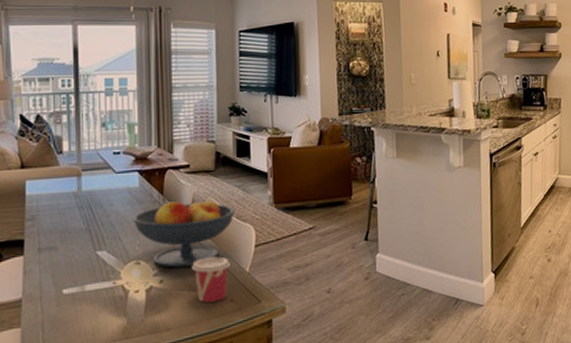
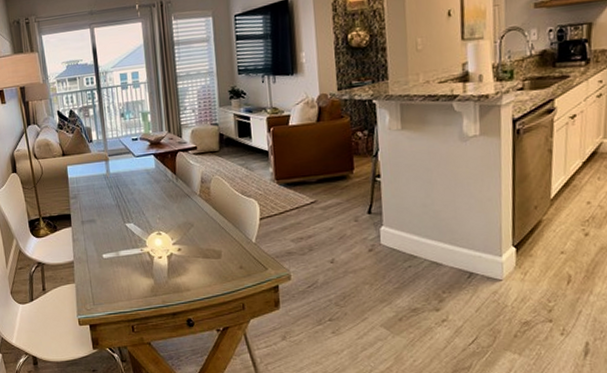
fruit bowl: present [133,200,236,268] -> none [152,178,240,238]
cup: present [191,256,230,303] -> none [204,228,238,268]

